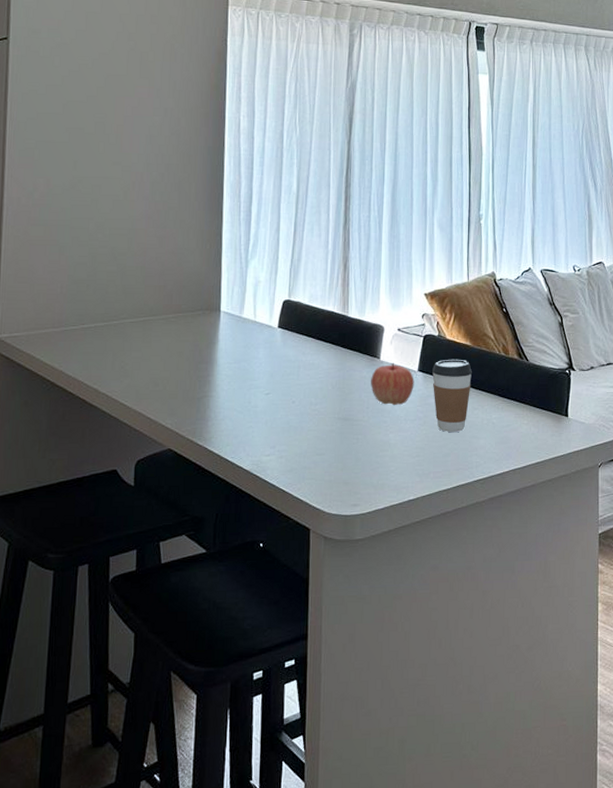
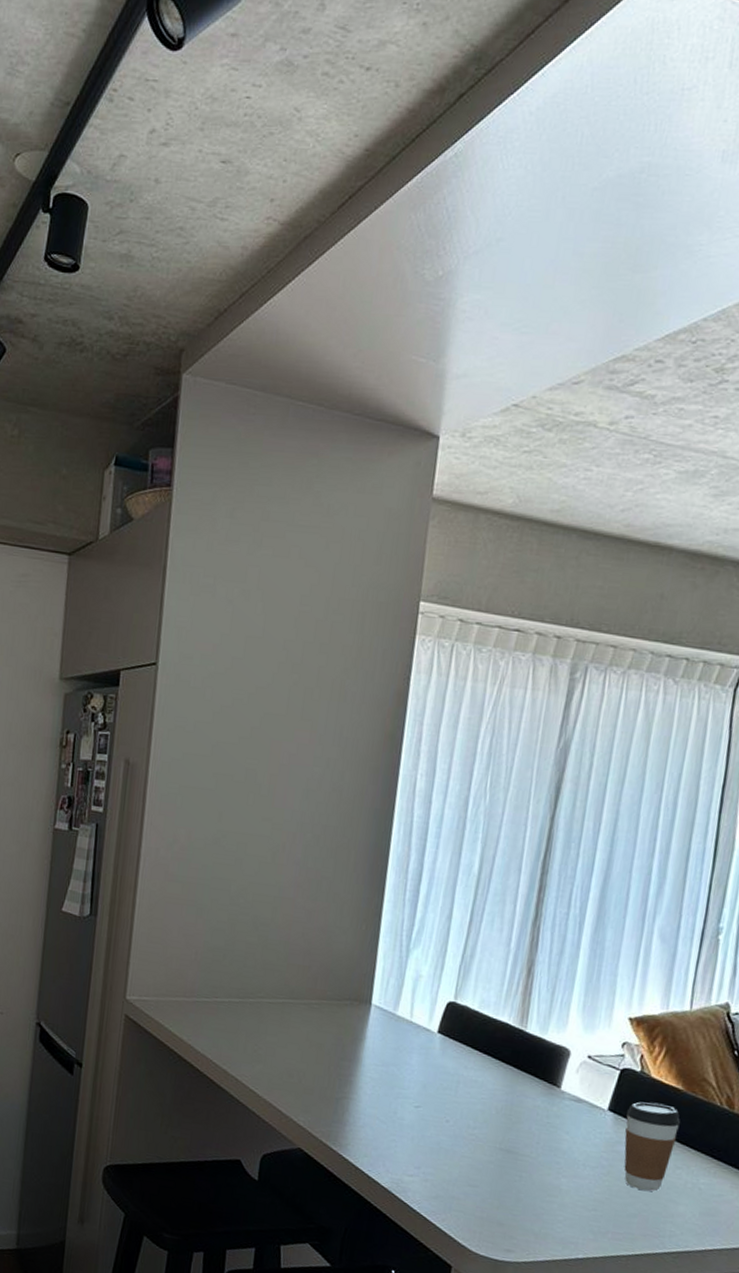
apple: present [371,362,415,406] -> none [544,1095,602,1147]

